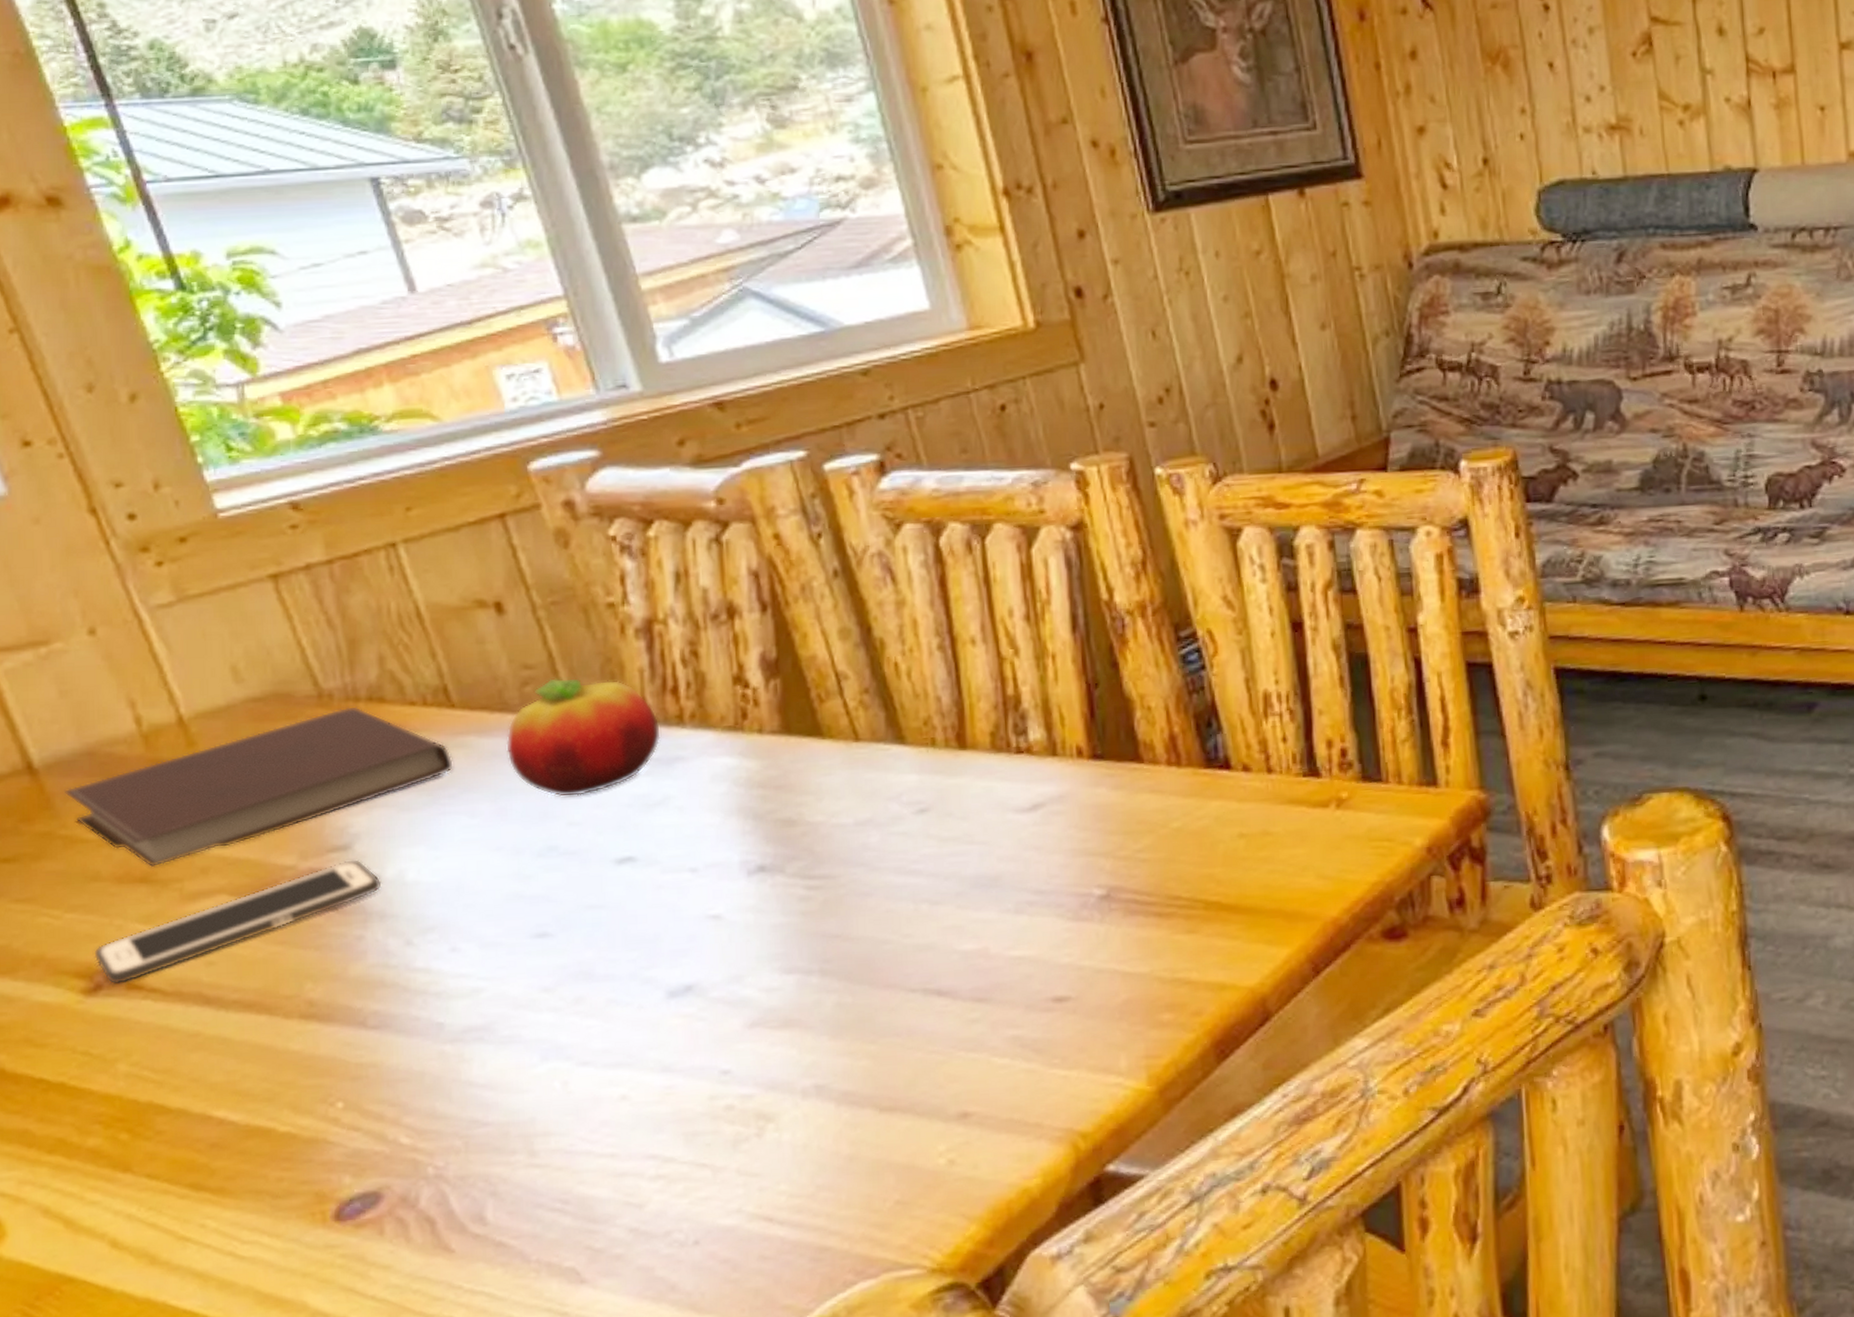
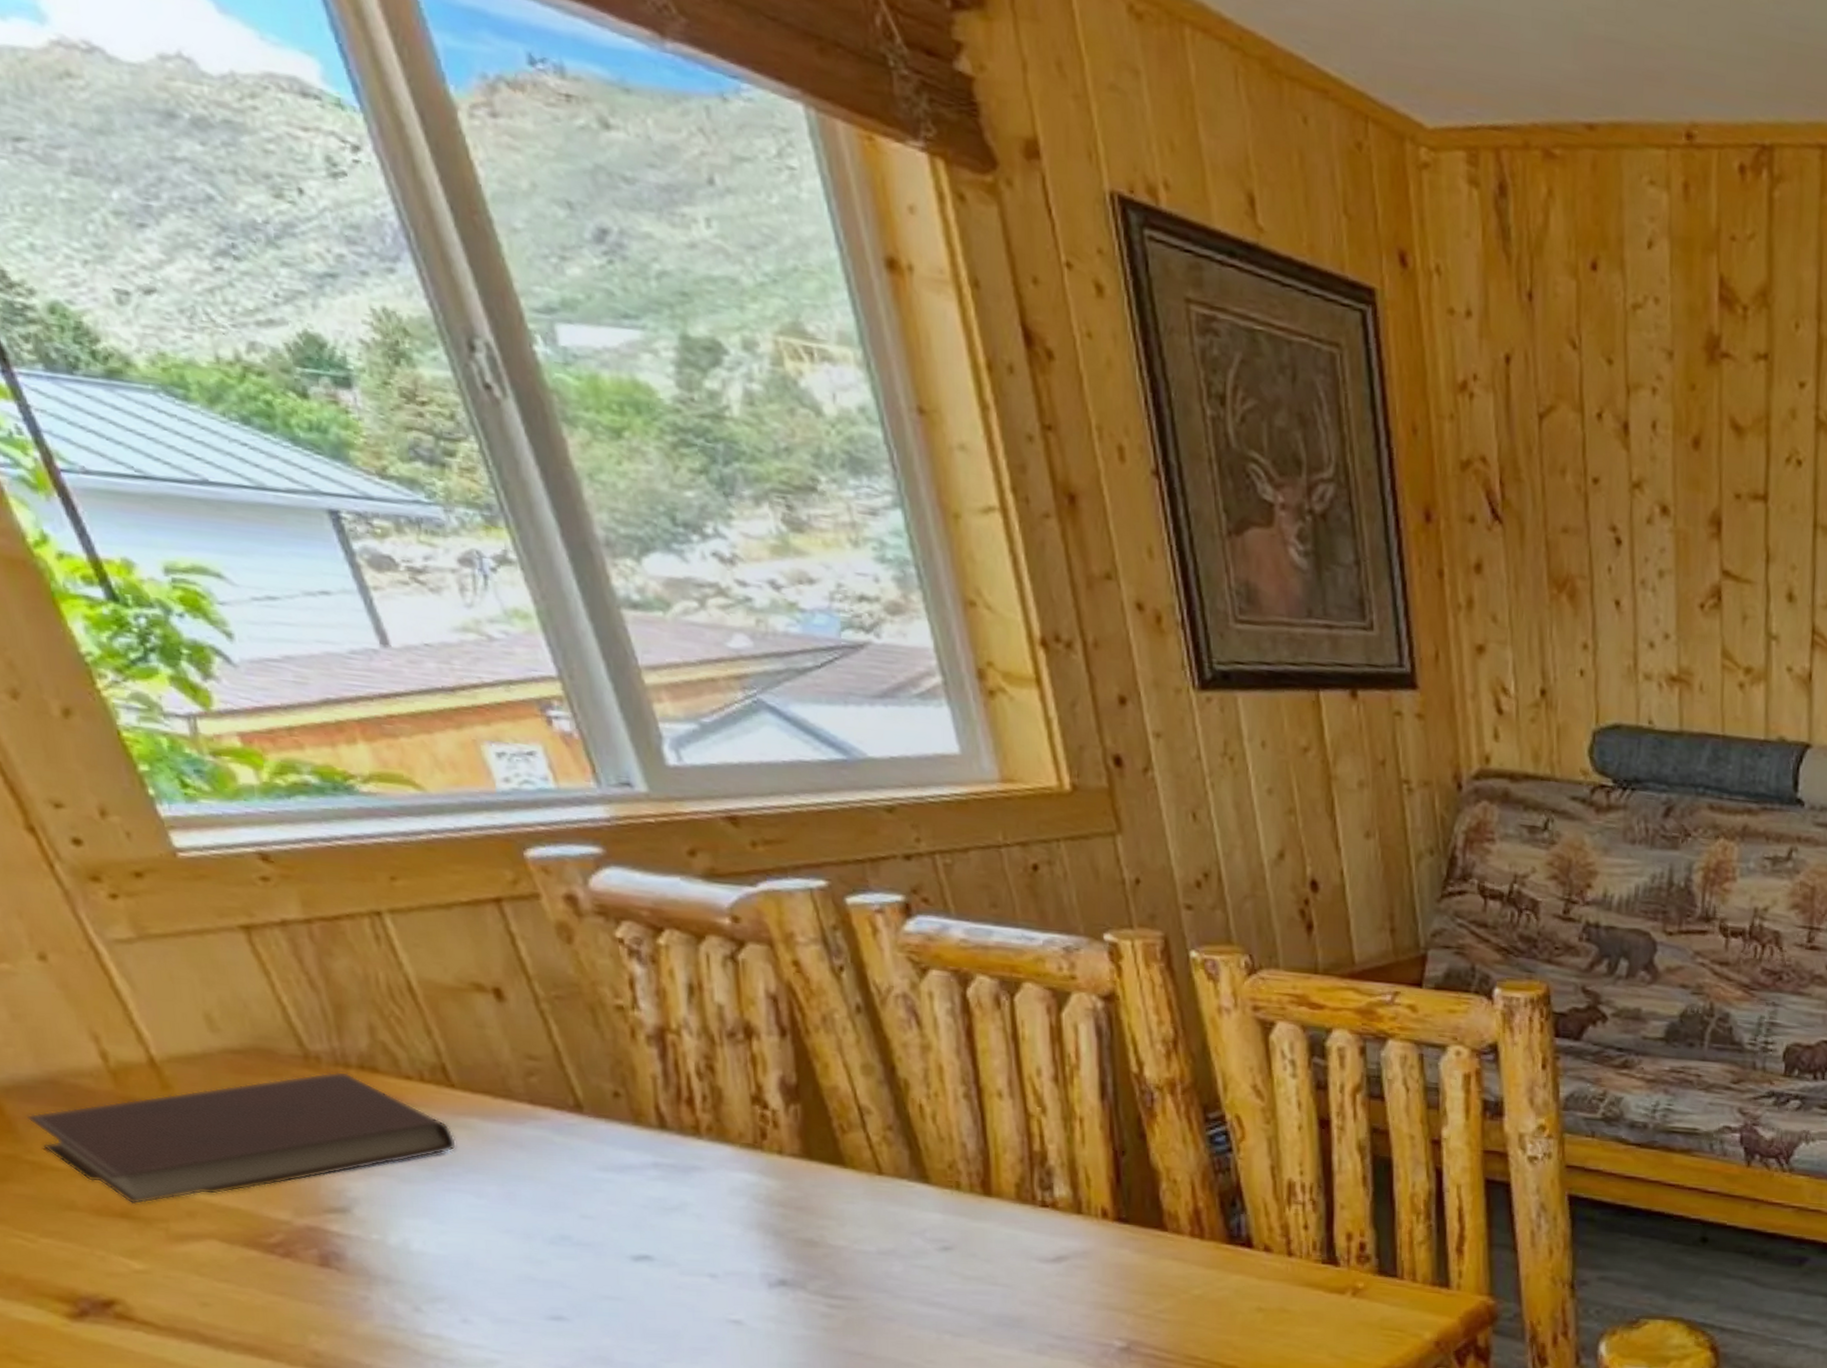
cell phone: present [94,858,382,985] -> none [75,1222,385,1313]
fruit: present [506,677,661,798] -> none [512,1072,677,1191]

